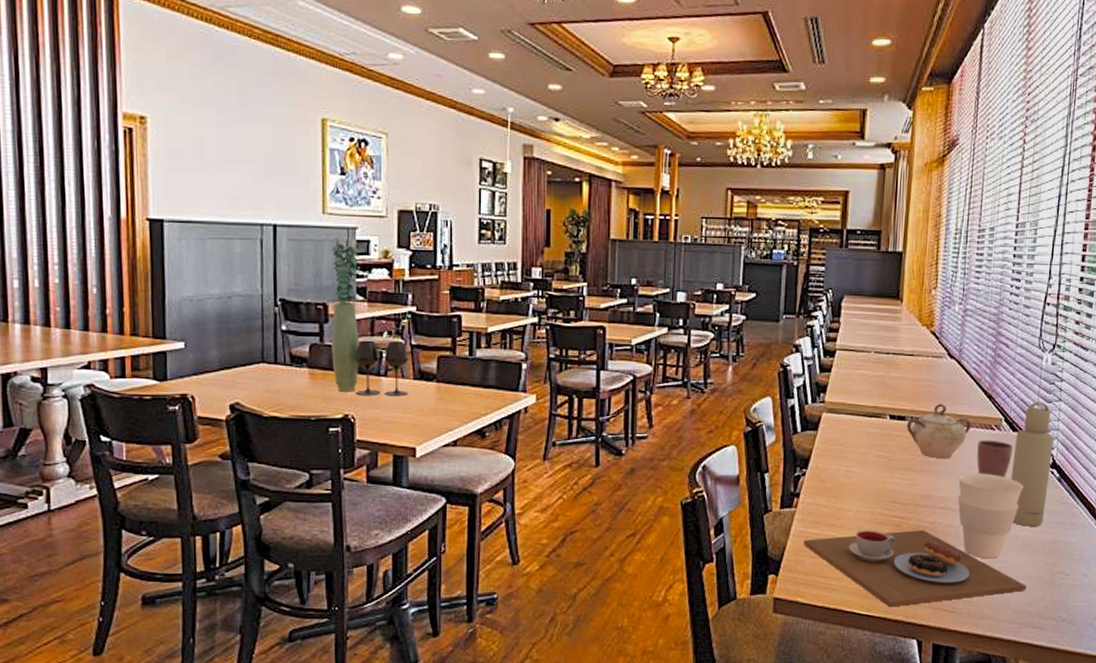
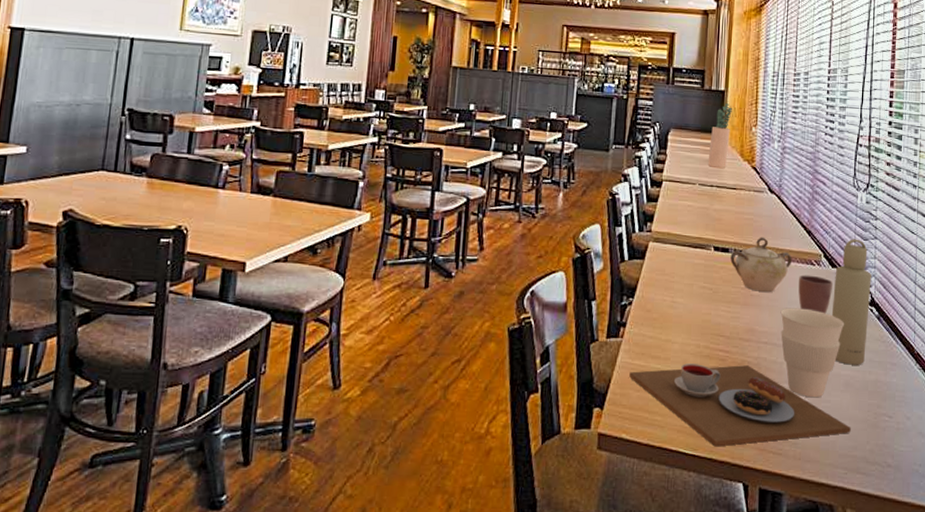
vase: present [331,238,360,392] -> none [171,53,212,203]
wine glass: present [355,340,409,397] -> none [191,152,248,210]
vase: none [883,263,911,335] -> present [707,101,732,169]

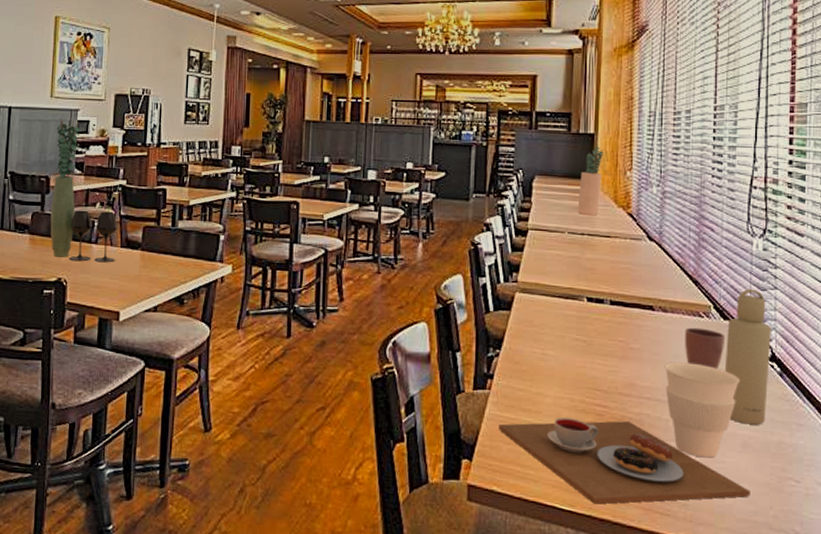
vase: none [171,53,212,203] -> present [50,119,81,257]
wine glass: none [191,152,248,210] -> present [69,210,117,263]
sugar bowl: present [730,237,793,292] -> none [606,287,677,345]

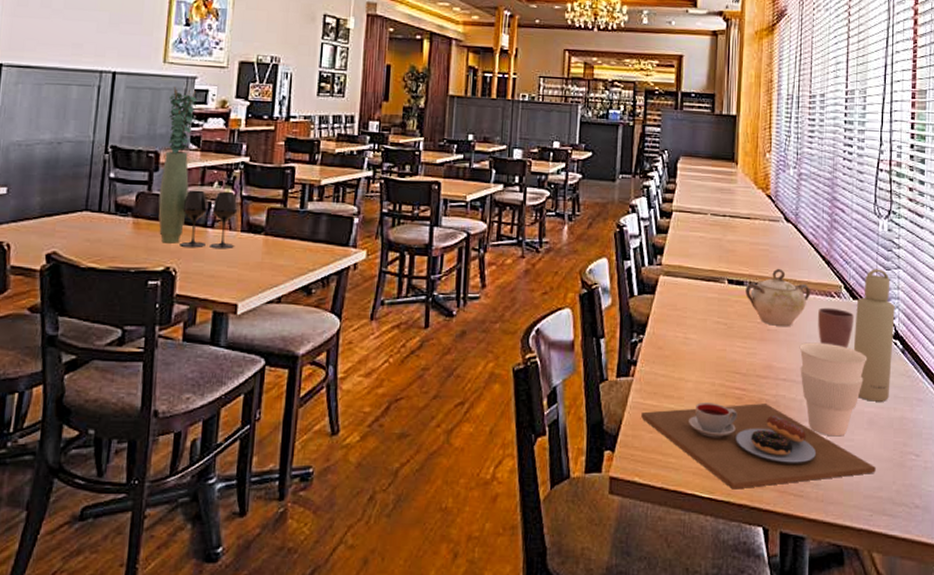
vase: present [577,144,603,216] -> none [719,126,745,198]
sugar bowl: none [606,287,677,345] -> present [745,268,811,326]

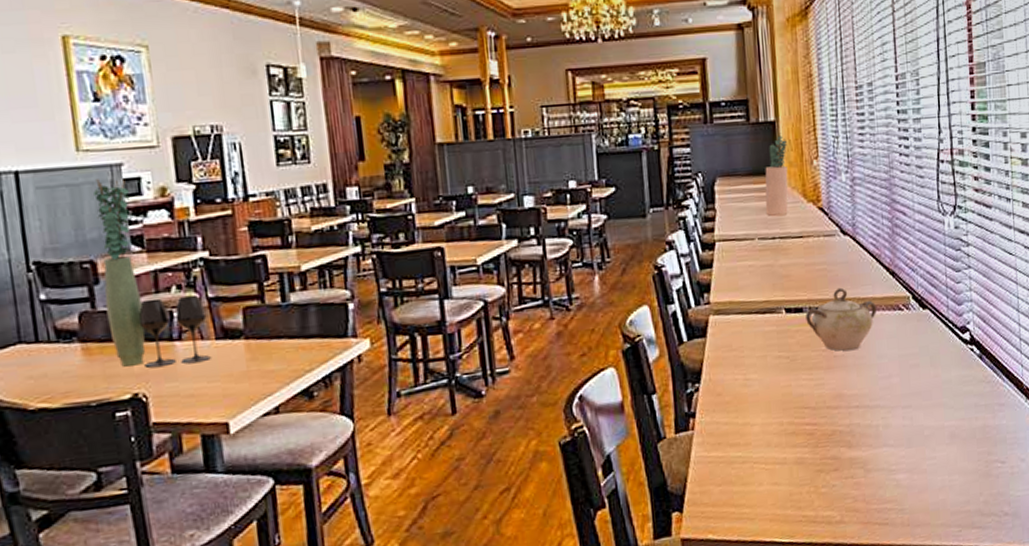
place setting: present [641,403,876,490] -> none [707,435,962,530]
vase: none [719,126,745,198] -> present [765,133,788,217]
cup: present [799,342,868,437] -> none [870,360,944,458]
cup: present [818,307,855,348] -> none [887,321,927,363]
bottle: present [853,269,895,402] -> none [927,271,970,415]

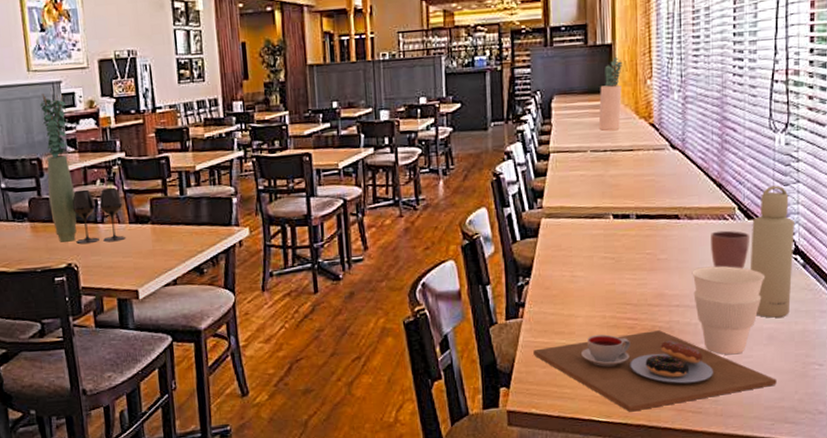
place setting: none [707,435,962,530] -> present [533,330,777,412]
sugar bowl: present [806,287,878,351] -> none [632,197,703,255]
cup: none [870,360,944,458] -> present [692,266,766,355]
cup: none [887,321,927,363] -> present [711,230,751,269]
bottle: none [927,271,970,415] -> present [750,185,794,318]

